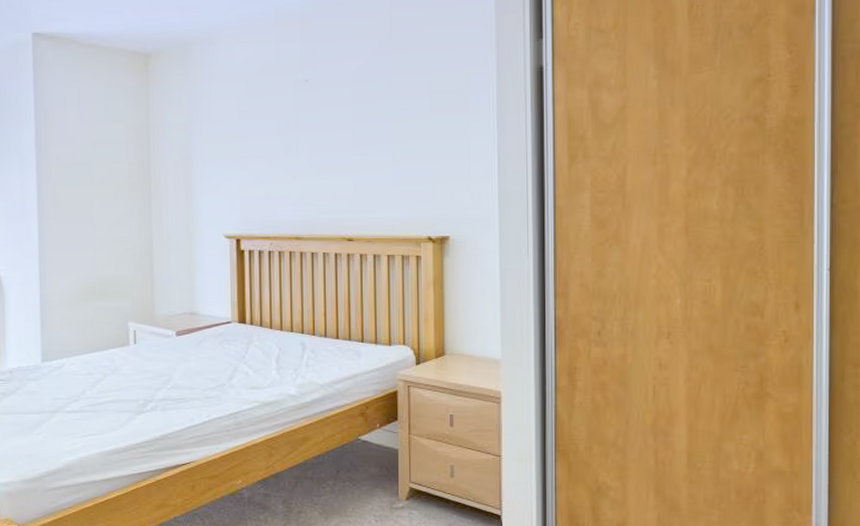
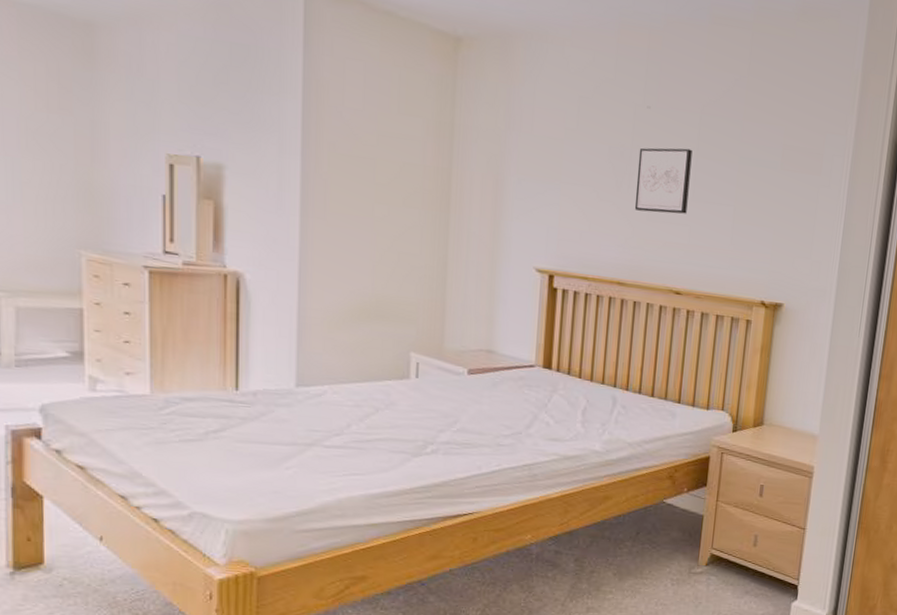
wall art: none [302,110,350,171] -> present [634,147,692,214]

